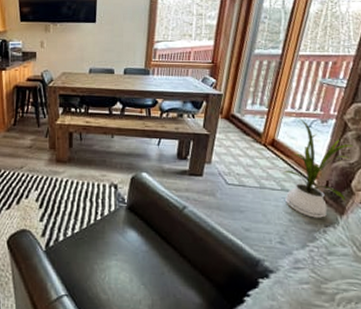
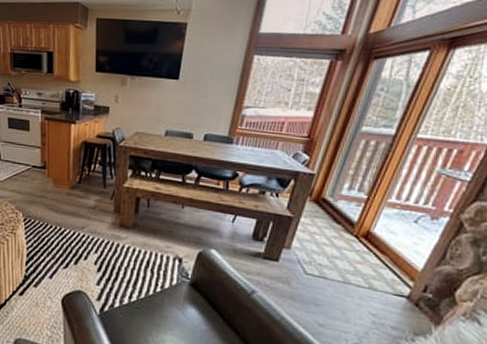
house plant: present [283,117,353,218] -> none [371,210,466,325]

